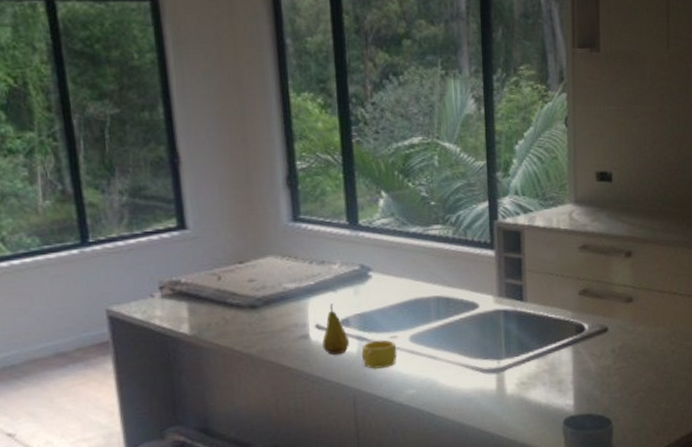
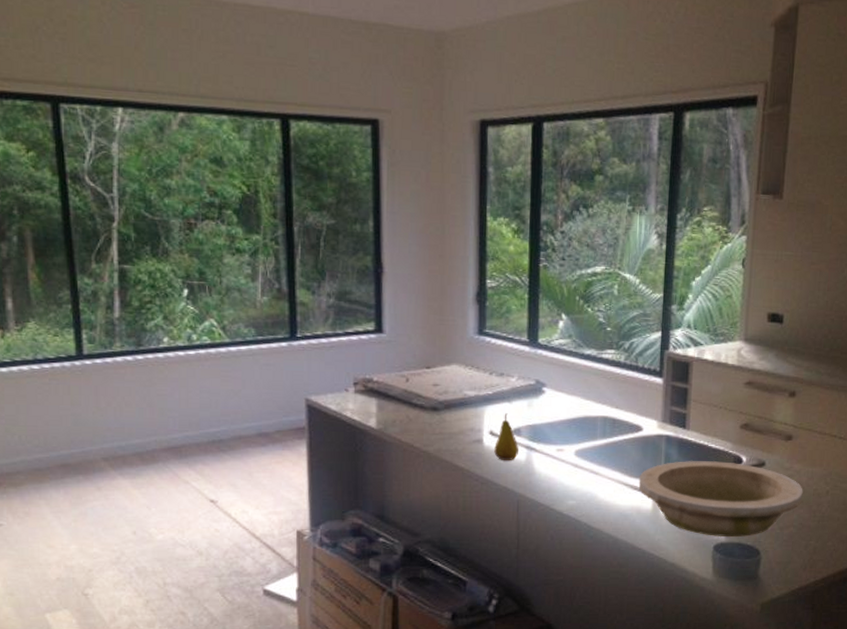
cup: present [361,339,397,369] -> none [529,451,562,478]
bowl: none [479,331,649,411] -> present [638,461,803,538]

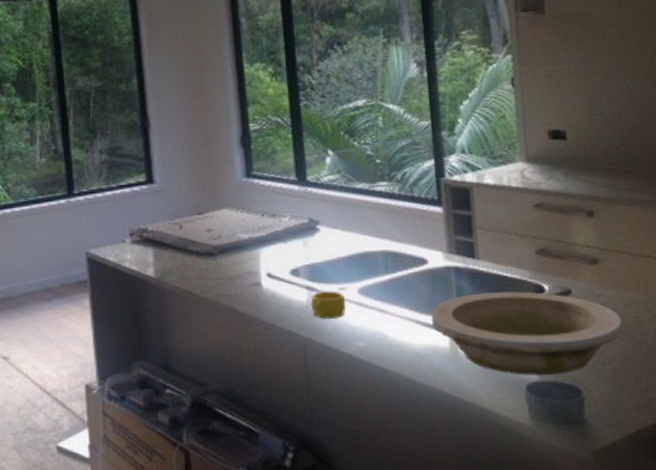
fruit: present [494,413,519,461] -> none [273,254,299,304]
cup: none [529,451,562,478] -> present [311,291,346,319]

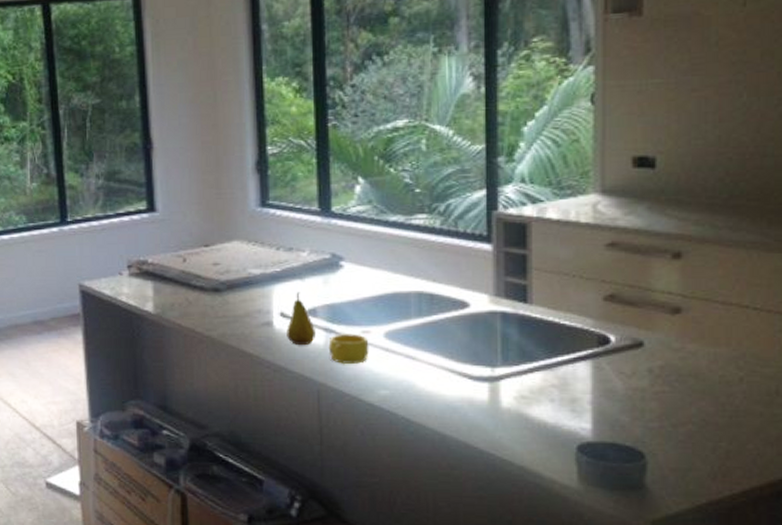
fruit: none [273,254,299,304] -> present [287,292,315,346]
bowl: present [430,291,623,376] -> none [468,342,704,436]

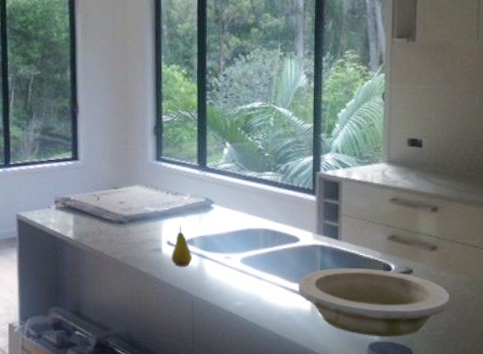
cup: present [328,334,369,364] -> none [201,259,230,282]
bowl: none [468,342,704,436] -> present [298,268,450,337]

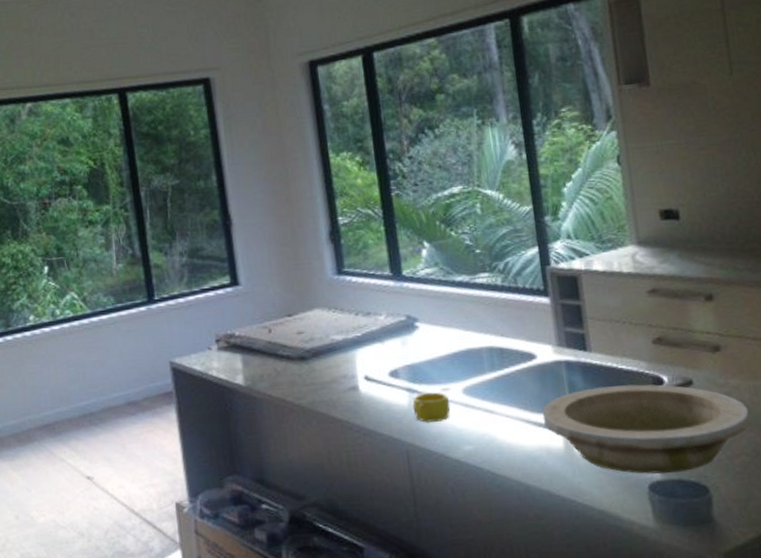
fruit: present [171,226,192,267] -> none [372,355,400,408]
cup: none [201,259,230,282] -> present [412,392,451,423]

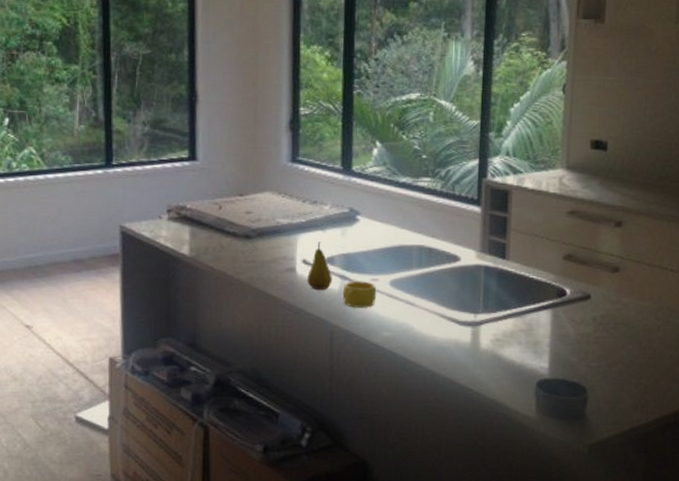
fruit: none [372,355,400,408] -> present [307,241,332,291]
bowl: present [541,384,750,475] -> none [456,292,632,374]

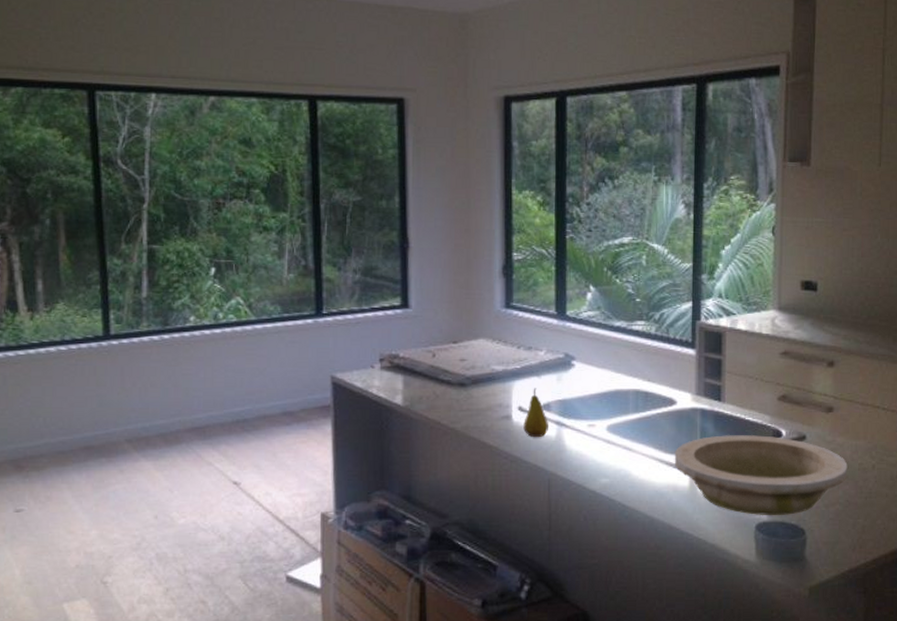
cup: present [342,281,377,308] -> none [559,427,594,454]
bowl: none [456,292,632,374] -> present [674,435,848,516]

